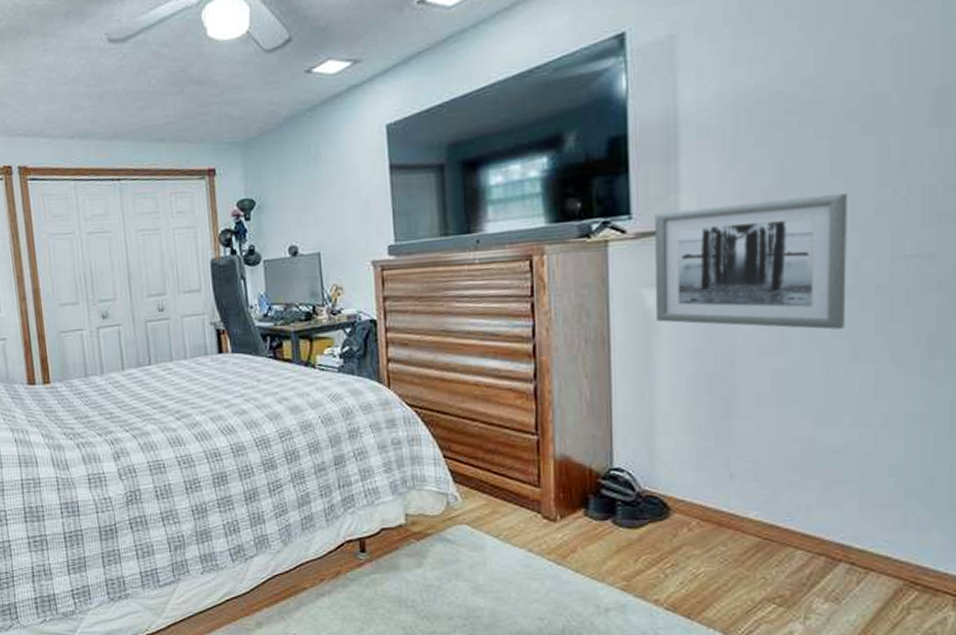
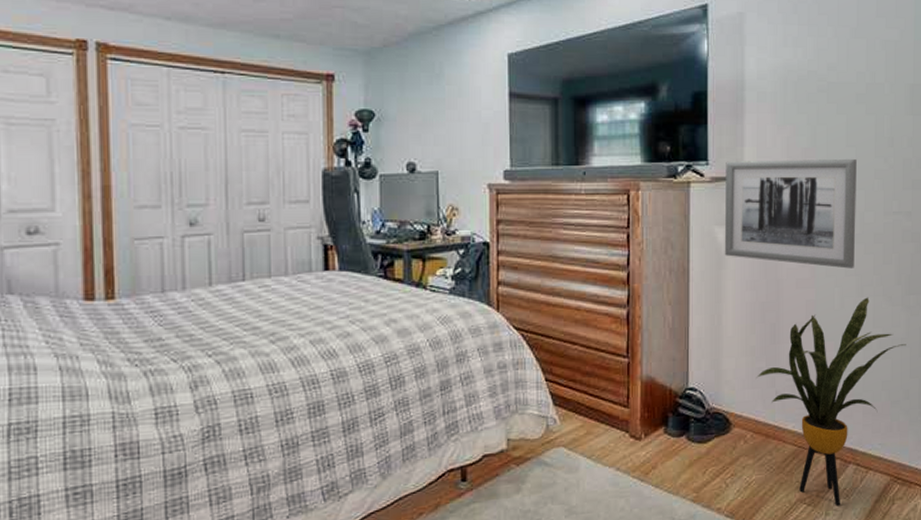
house plant: none [703,363,929,610] -> present [757,297,906,506]

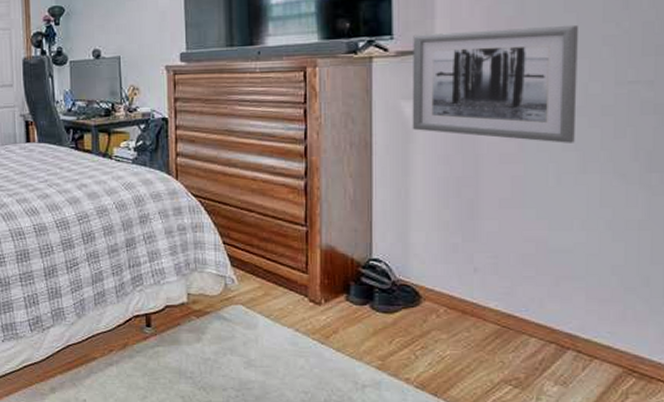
house plant: present [757,297,906,506] -> none [451,174,646,392]

